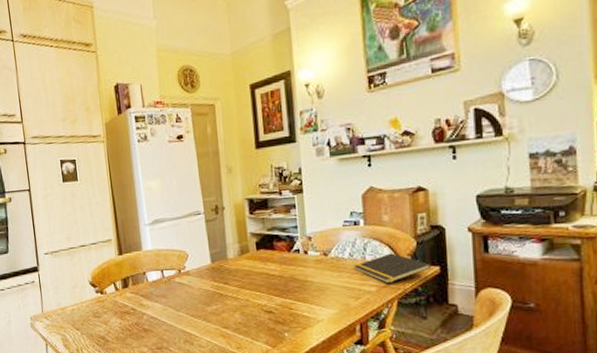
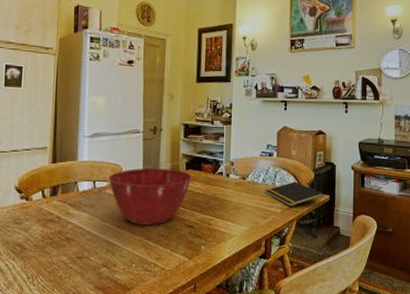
mixing bowl: none [175,250,265,313] -> present [108,168,193,225]

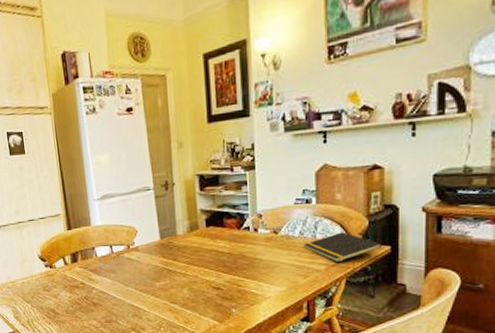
mixing bowl: present [108,168,193,225] -> none [124,227,215,289]

